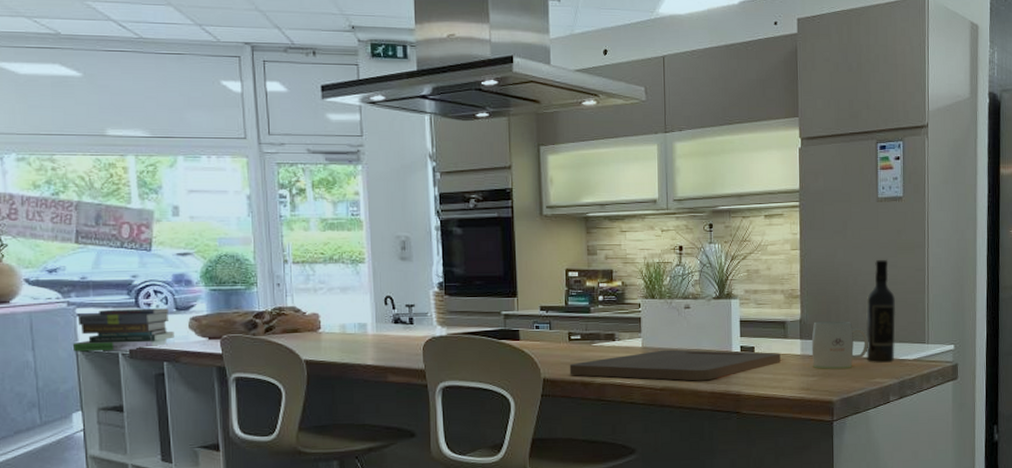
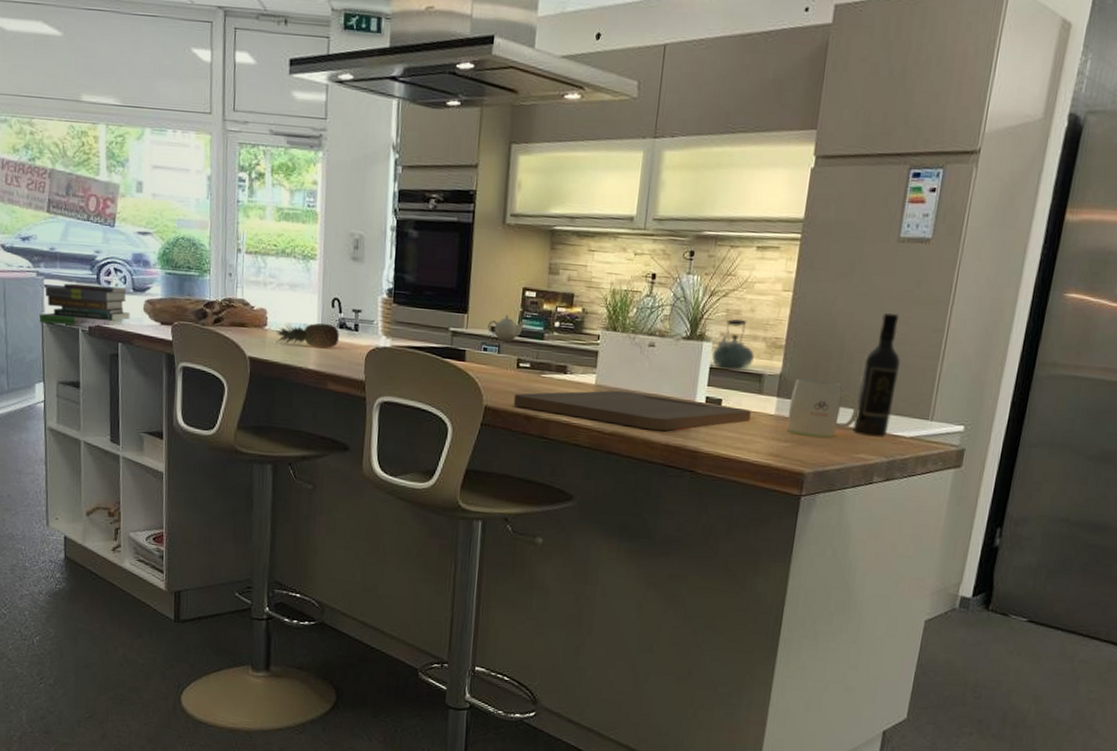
fruit: none [330,320,396,344] -> present [275,322,340,349]
teapot: none [537,295,572,318] -> present [488,315,526,342]
kettle: none [741,278,776,320] -> present [712,319,754,370]

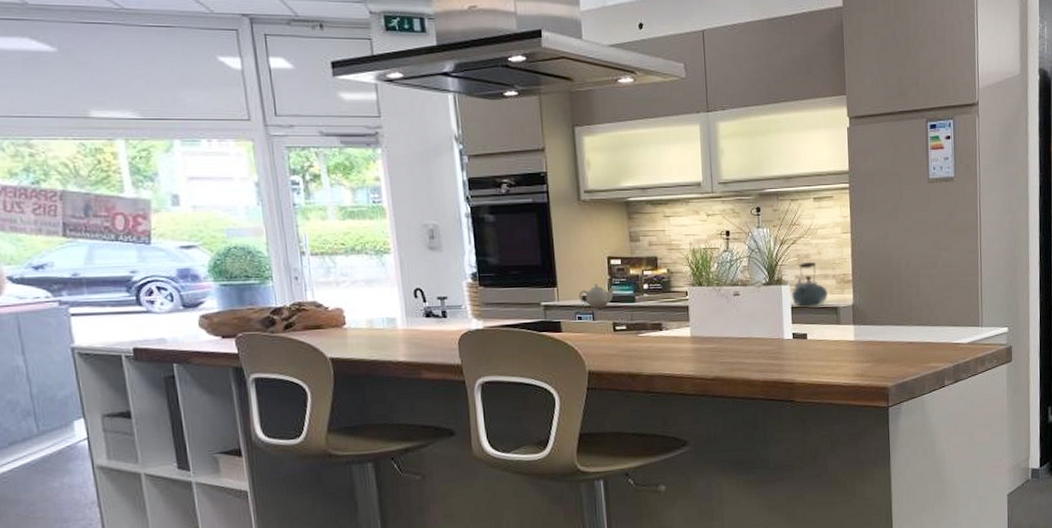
books: present [39,283,130,329] -> none [67,306,184,355]
fruit: present [275,322,340,349] -> none [356,314,428,340]
cutting board: present [513,390,751,432] -> none [615,338,834,370]
mug: present [787,378,859,439] -> none [864,305,923,356]
wine bottle: present [852,313,901,439] -> none [919,242,950,348]

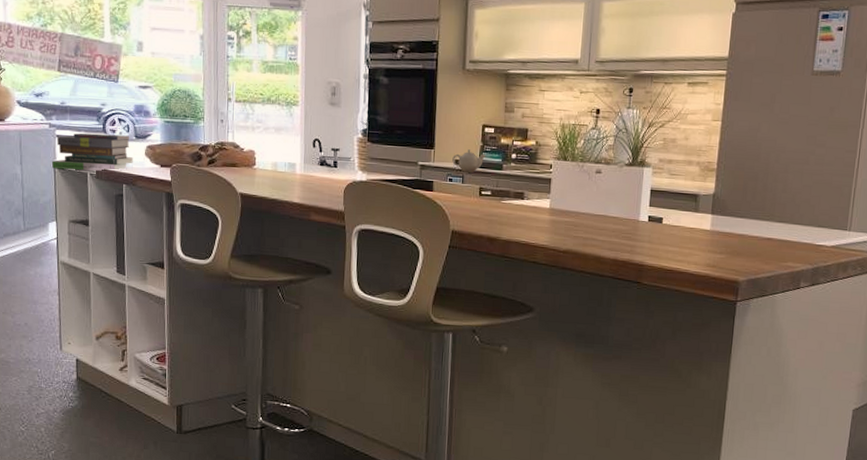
books: none [67,306,184,355] -> present [51,133,133,172]
kettle: present [792,262,828,306] -> none [652,147,690,191]

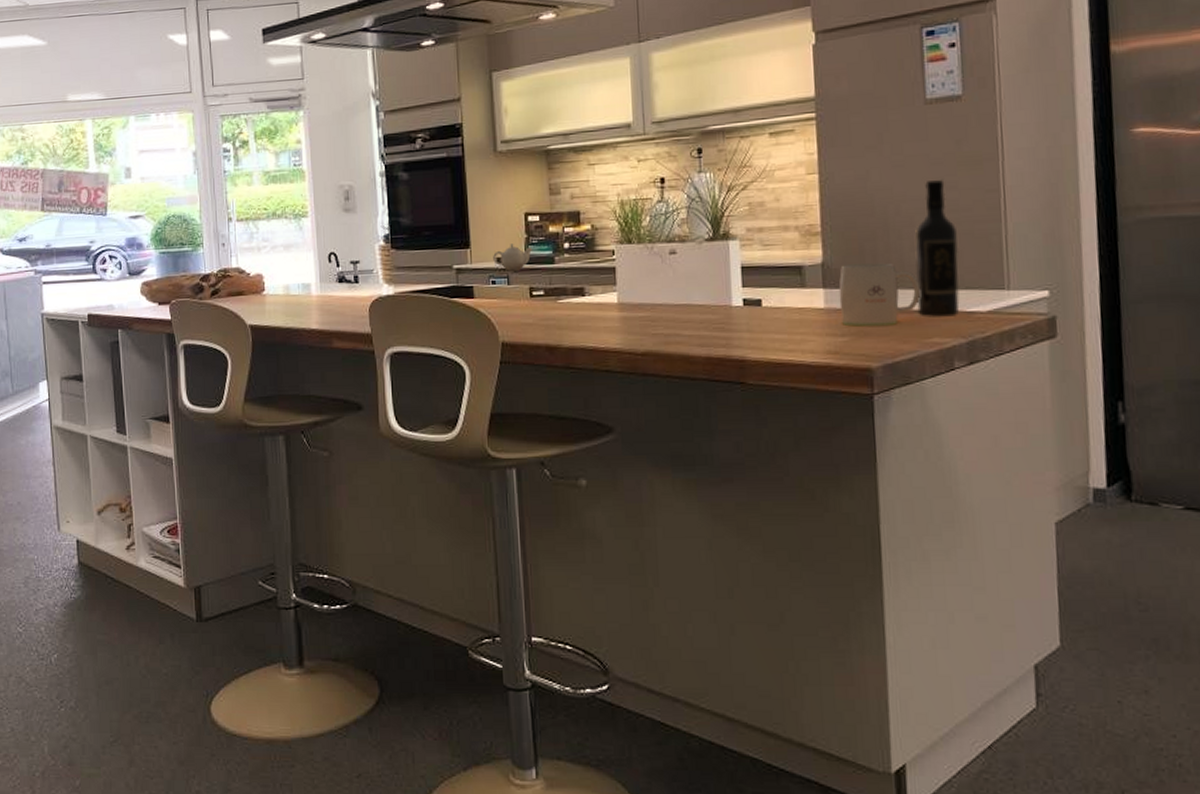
books: present [51,133,133,172] -> none [39,273,128,321]
mug: none [721,197,785,250] -> present [838,263,921,328]
wine bottle: none [779,138,820,248] -> present [915,180,960,318]

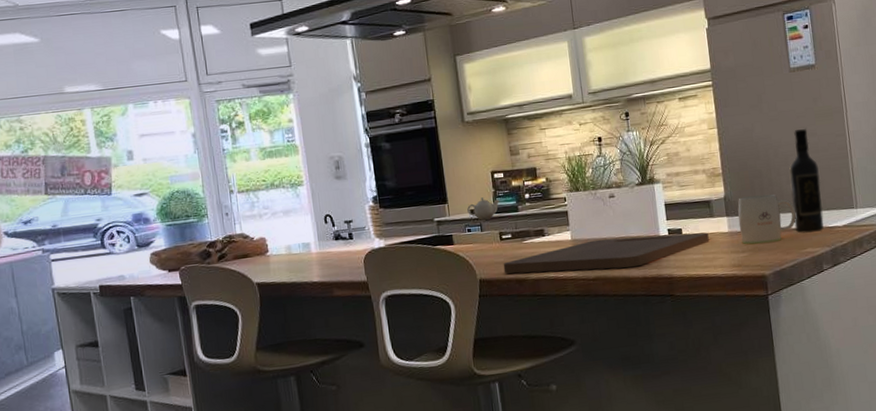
cutting board: none [531,305,798,344] -> present [503,232,709,274]

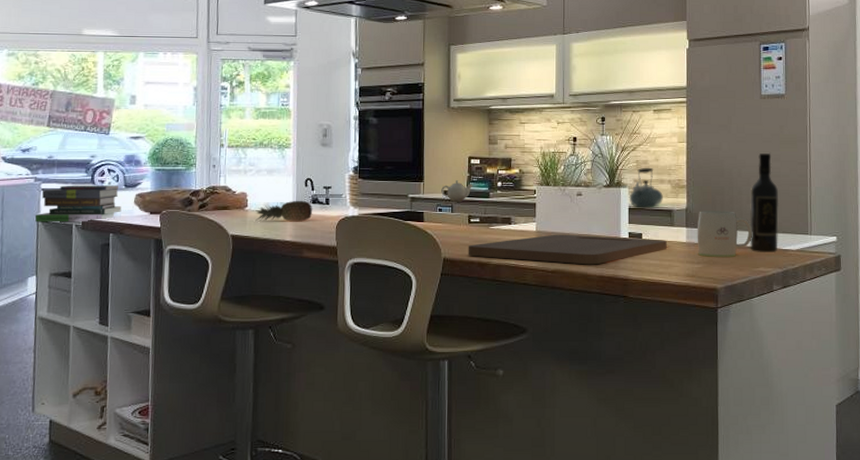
books: none [49,246,138,295] -> present [34,185,122,223]
fruit: none [277,238,338,265] -> present [255,200,313,222]
kettle: none [664,159,700,202] -> present [630,168,663,208]

